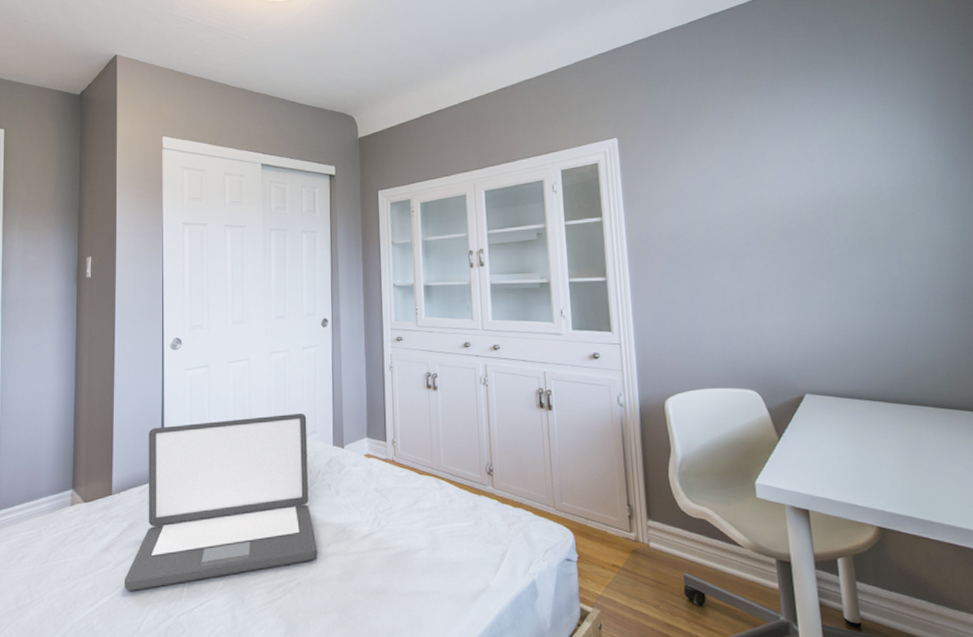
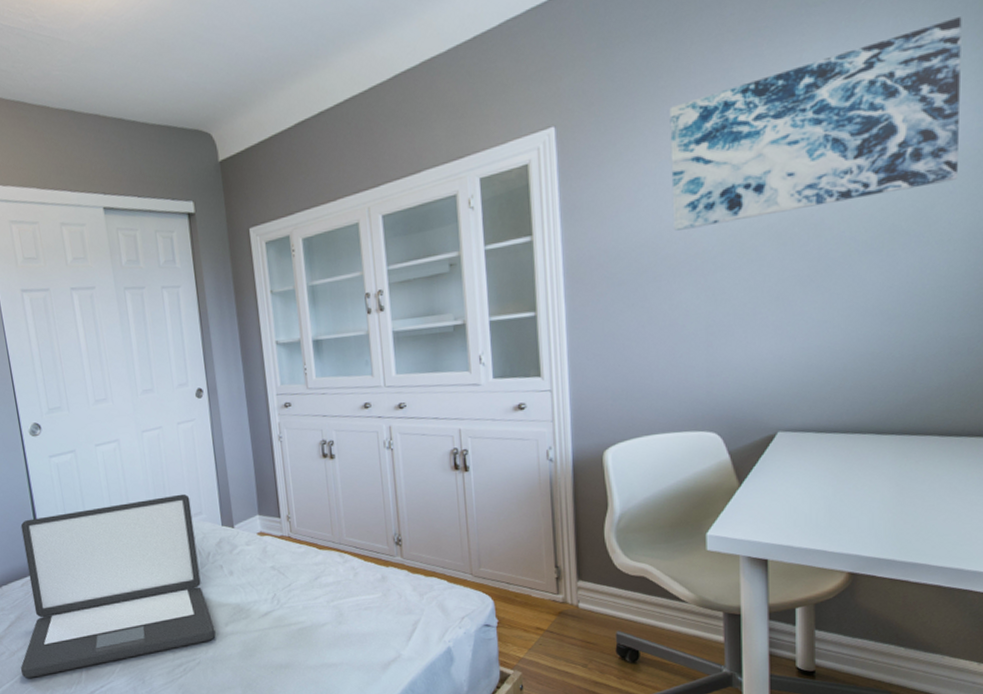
wall art: none [701,92,916,223] -> present [669,17,962,231]

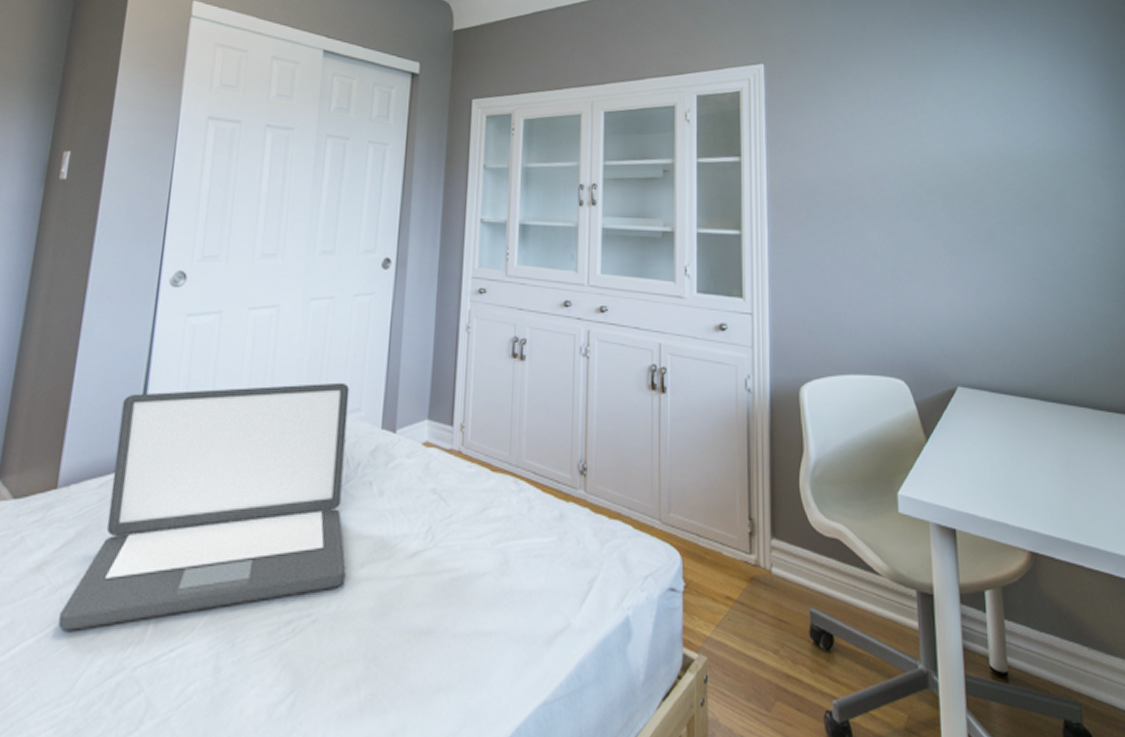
wall art: present [669,17,962,231] -> none [858,45,1080,176]

